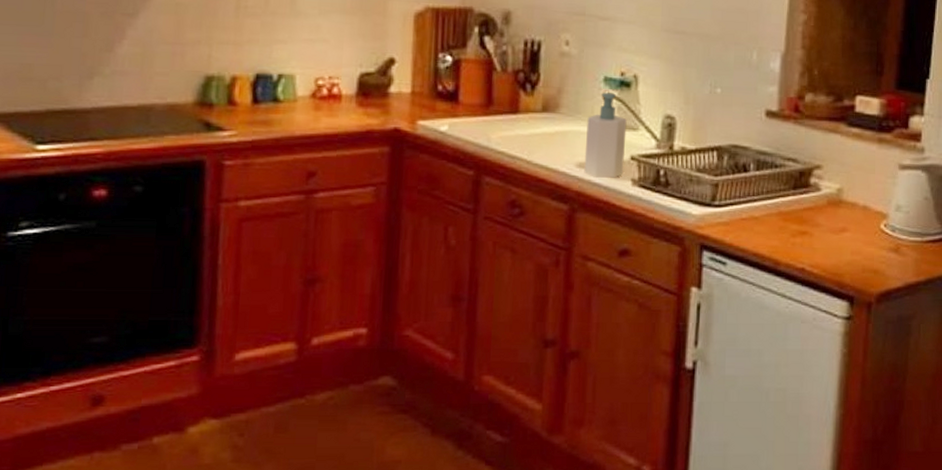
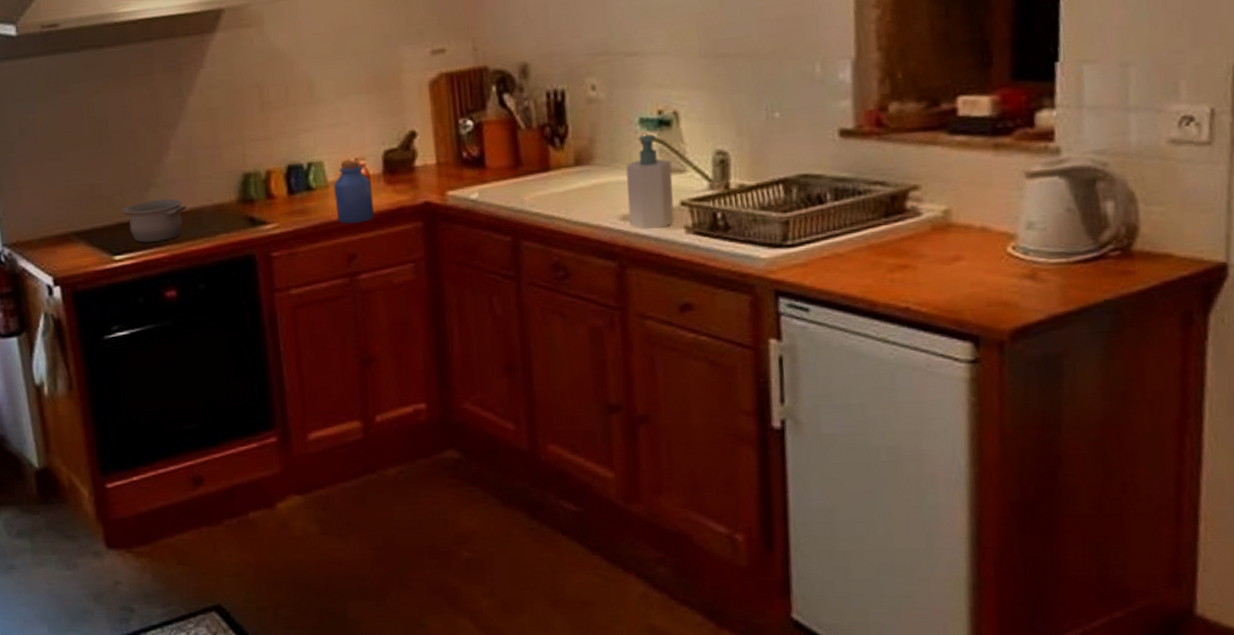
cooking pot: none [54,89,135,135] -> present [121,198,187,243]
jar: none [301,79,343,142] -> present [334,161,375,225]

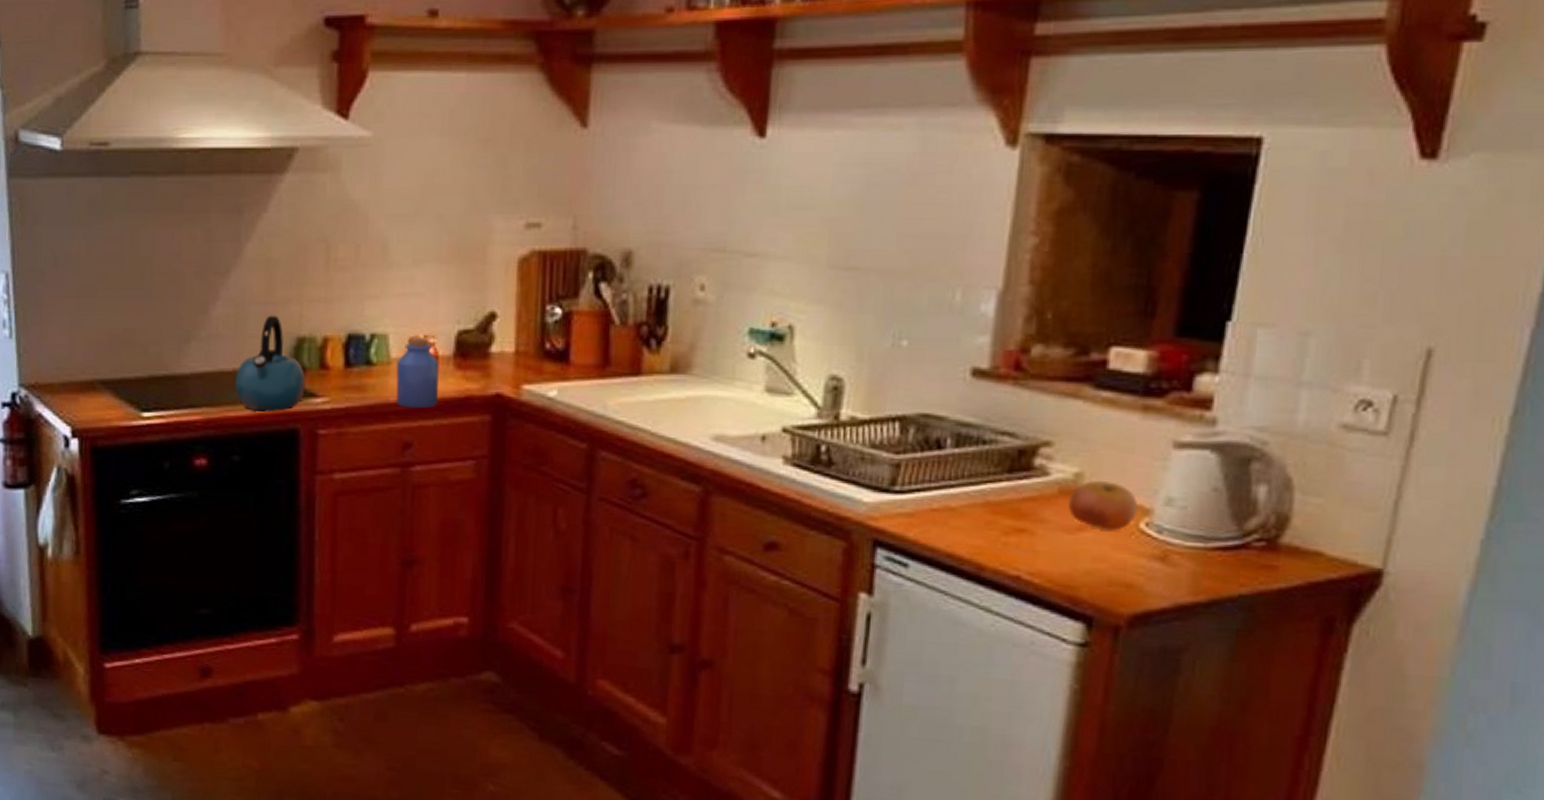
cooking pot: present [121,198,187,243] -> none [156,354,230,402]
kettle: none [192,156,256,243] -> present [234,315,306,412]
soap bottle: present [626,134,675,229] -> none [721,348,778,455]
fruit: none [940,214,1004,257] -> present [1067,481,1138,531]

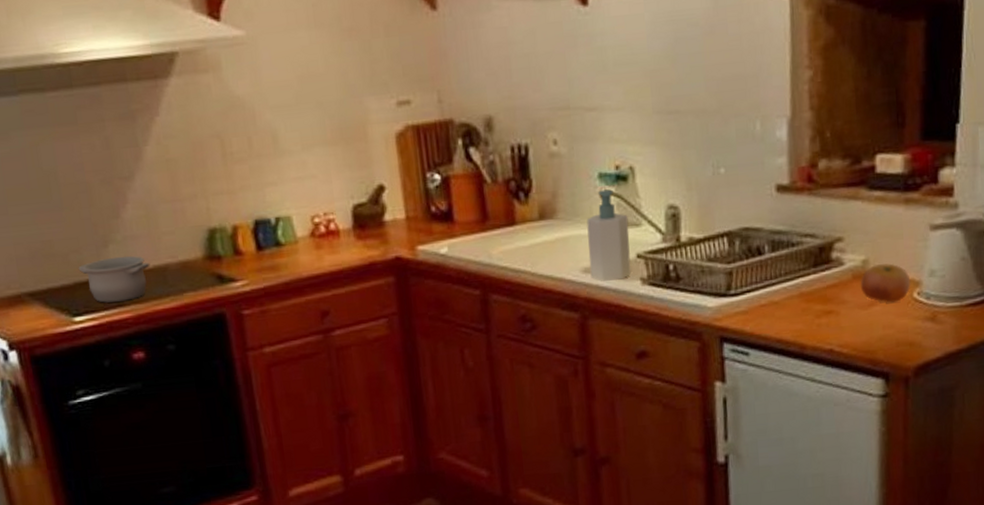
cooking pot: none [156,354,230,402] -> present [78,255,150,303]
kettle: present [234,315,306,412] -> none [157,211,225,302]
jar: present [395,338,439,409] -> none [303,215,347,281]
soap bottle: none [721,348,778,455] -> present [586,189,631,282]

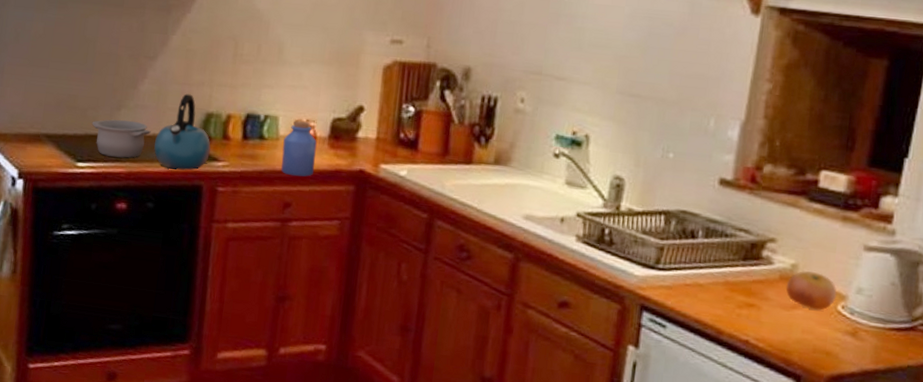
kettle: none [157,211,225,302] -> present [154,94,211,171]
jar: none [303,215,347,281] -> present [281,121,317,177]
soap bottle: present [586,189,631,282] -> none [530,150,576,233]

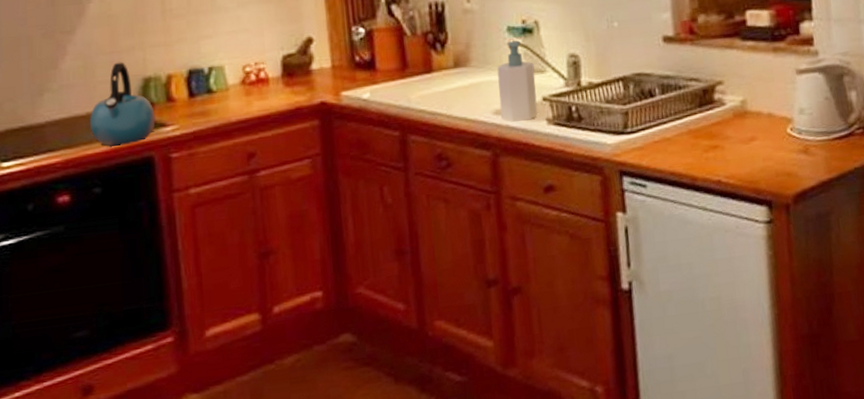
cooking pot: present [92,119,151,158] -> none [11,103,84,149]
jar: present [281,121,317,177] -> none [234,65,274,125]
soap bottle: none [530,150,576,233] -> present [497,40,538,122]
fruit: present [785,271,837,310] -> none [740,103,785,138]

